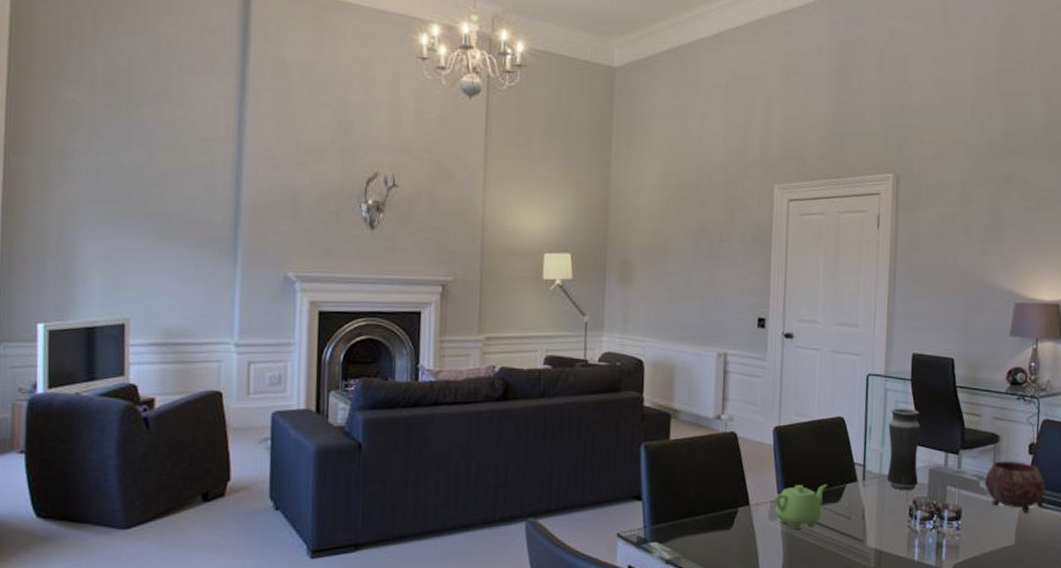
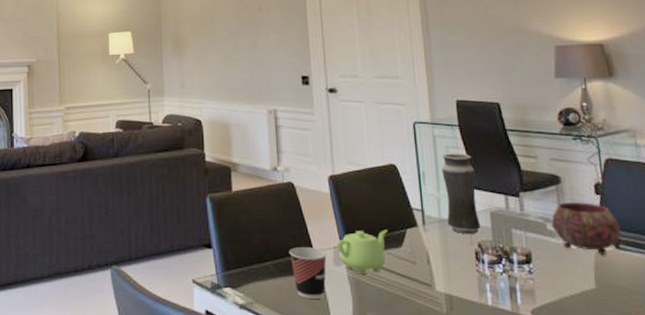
cup: none [724,501,763,554] -> present [289,247,327,299]

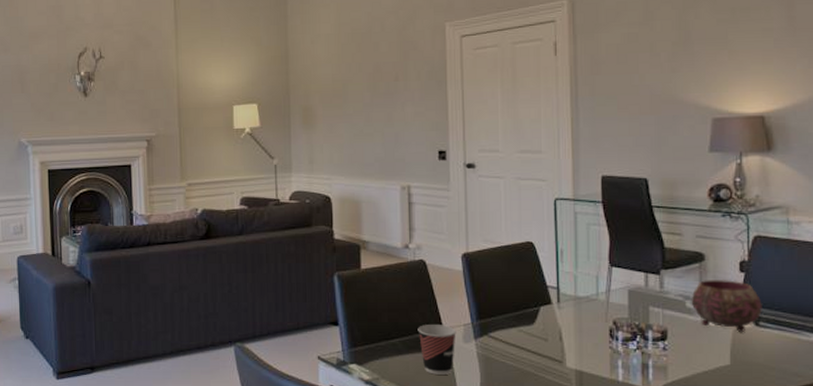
teapot: present [336,230,387,275] -> none [467,307,520,351]
vase: present [441,153,480,234] -> none [581,230,617,311]

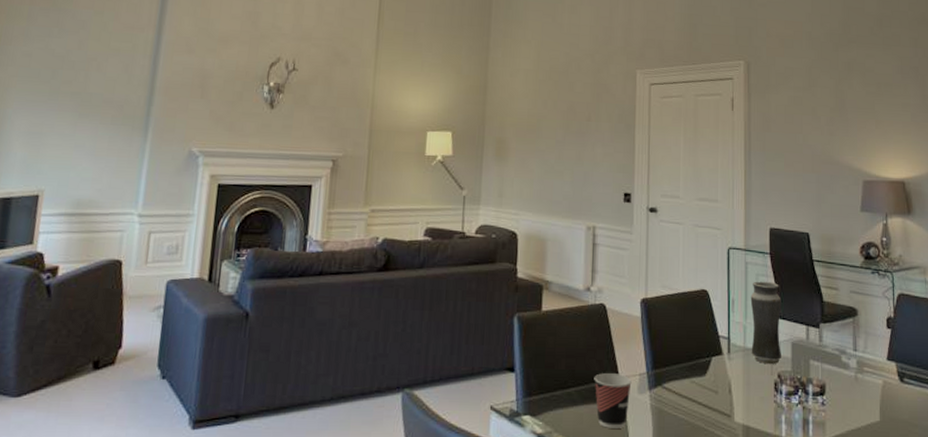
vase: none [581,230,617,311] -> present [750,281,781,364]
bowl: present [691,280,762,332] -> none [846,335,906,388]

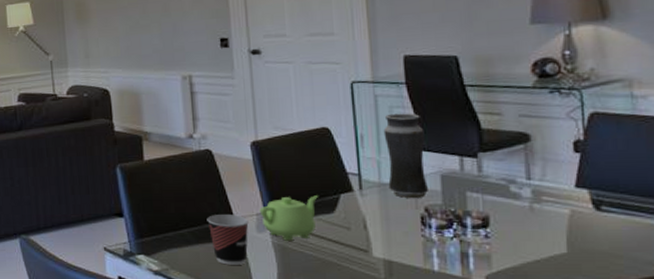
teapot: none [642,357,693,404] -> present [259,195,318,241]

